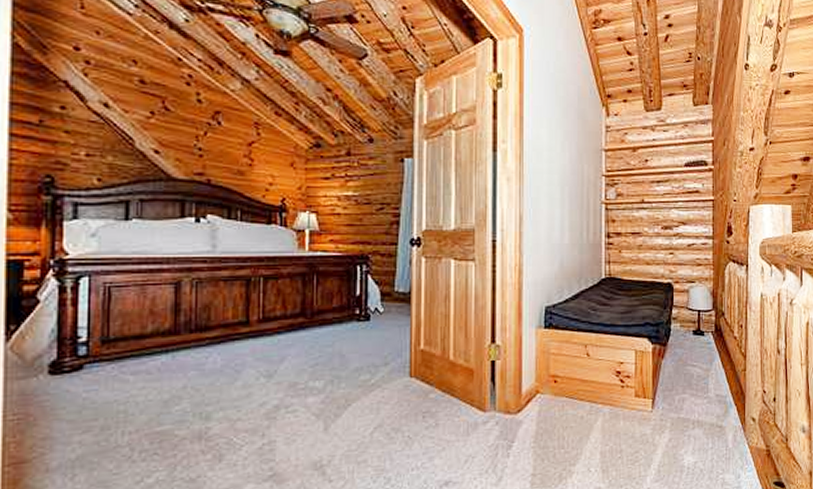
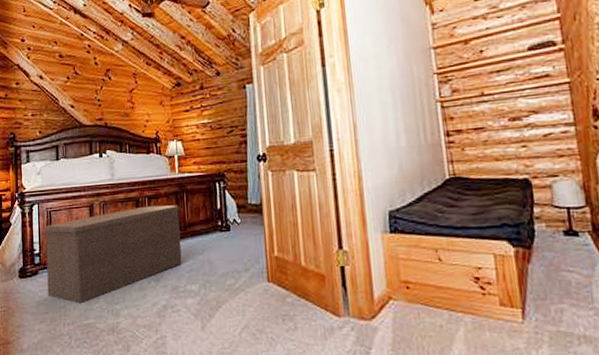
bench: none [98,287,306,407] -> present [44,205,182,304]

